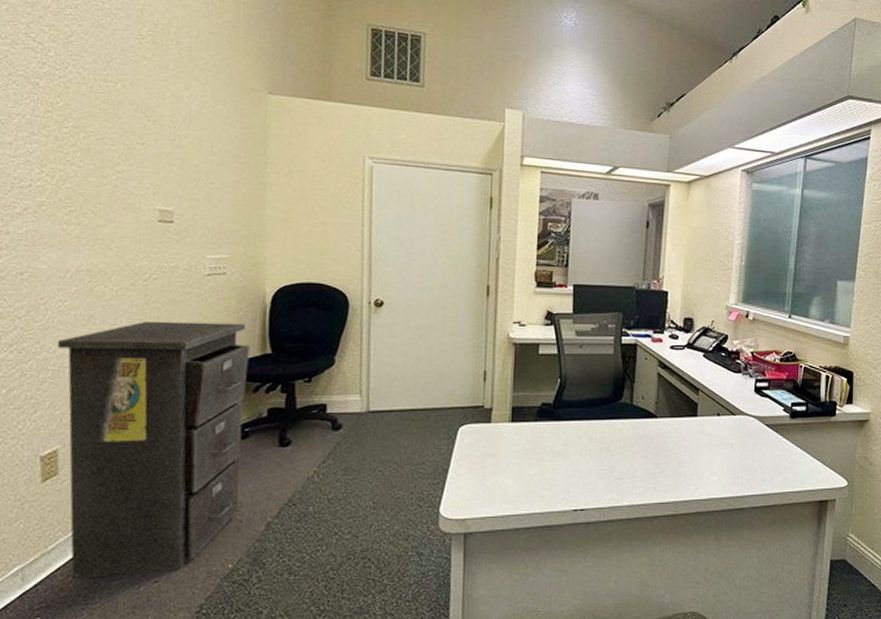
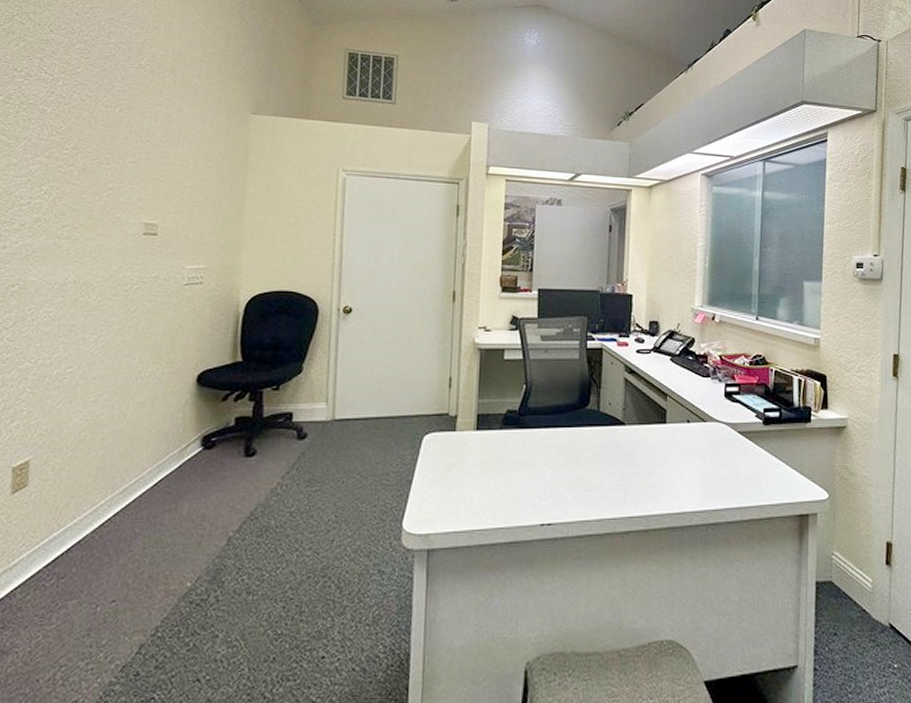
filing cabinet: present [57,320,250,579] -> none [30,330,222,597]

